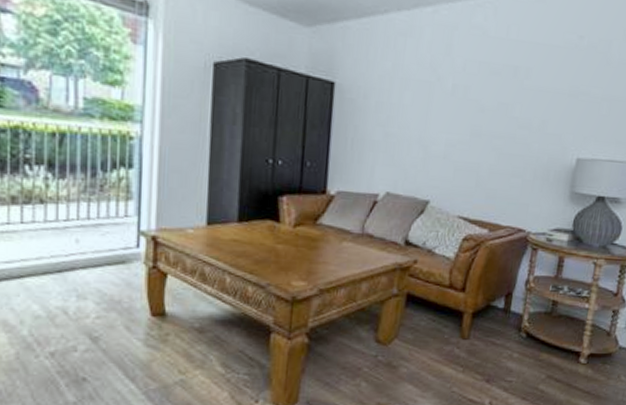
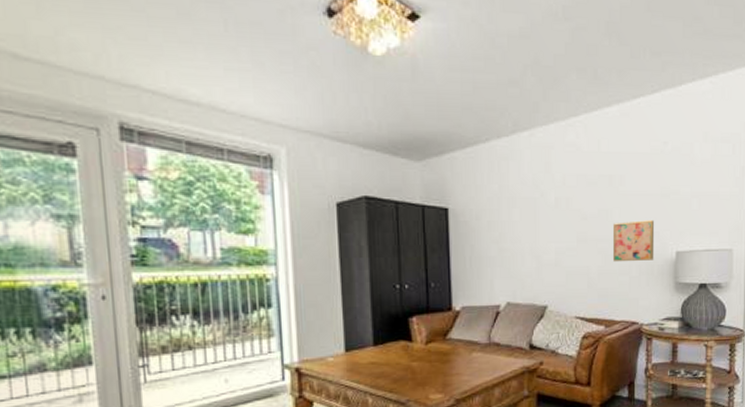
wall art: none [507,119,558,165] -> present [613,220,655,262]

